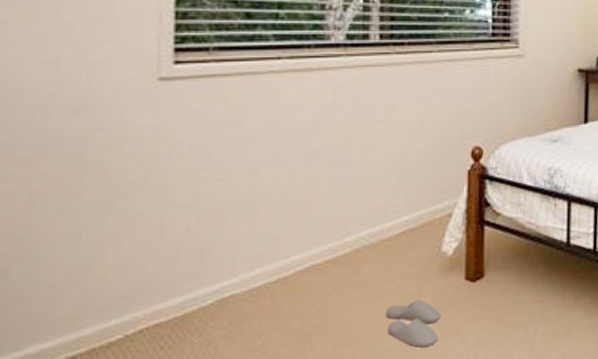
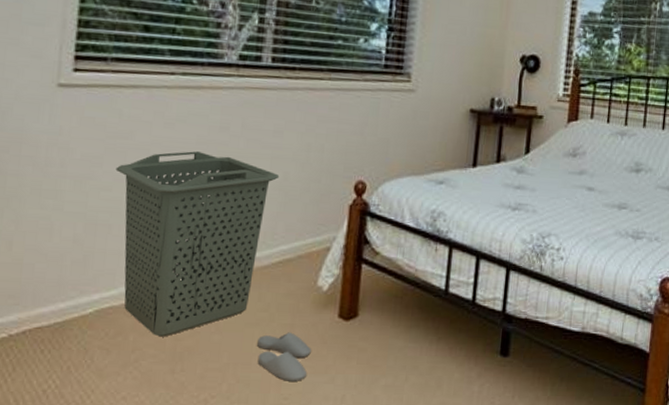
laundry basket: none [226,133,396,319] -> present [115,151,280,337]

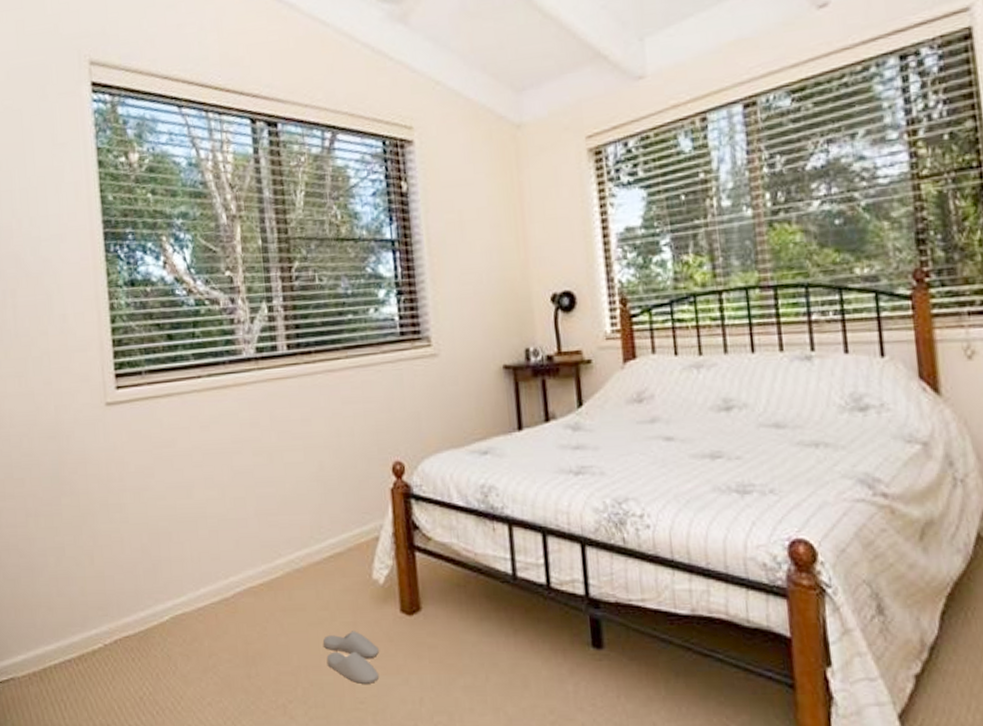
laundry basket: present [115,151,280,337] -> none [166,451,315,641]

